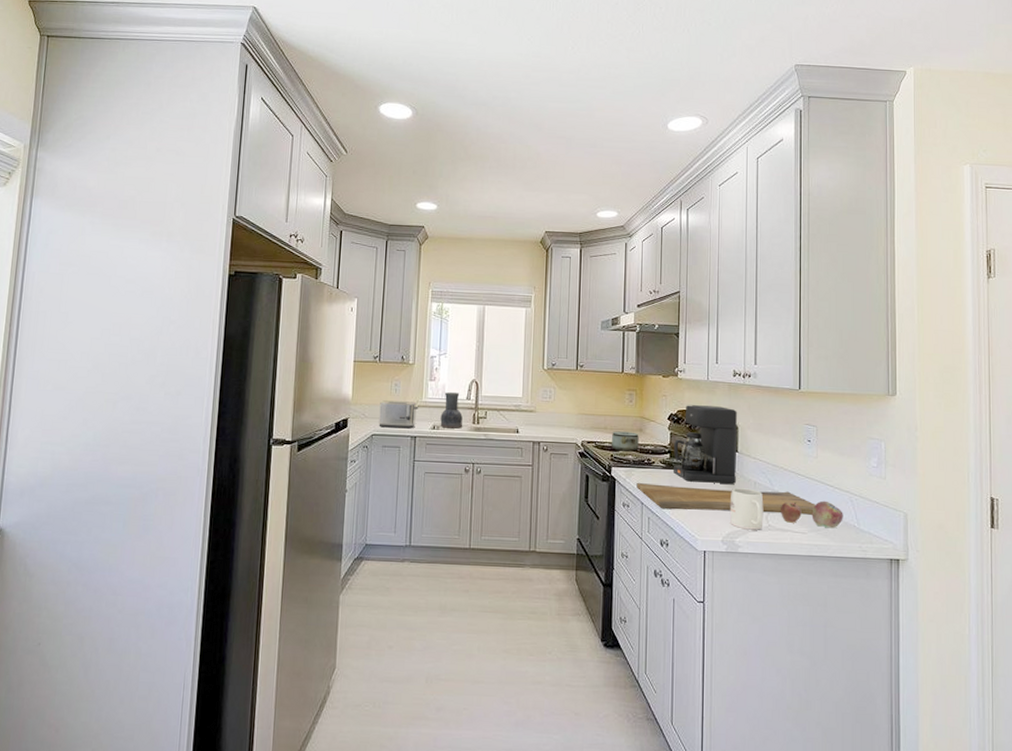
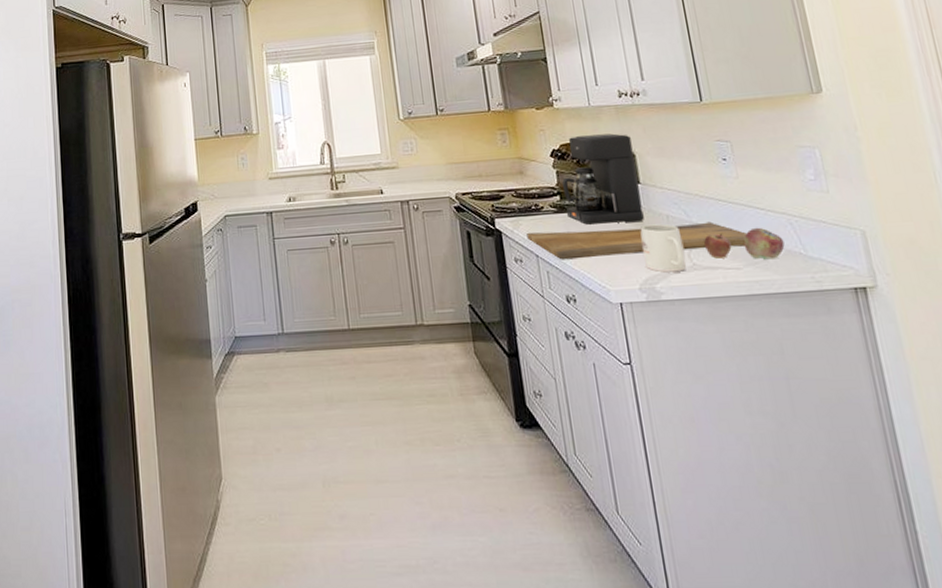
toaster: present [378,400,419,429] -> none [228,174,270,207]
vase: present [440,391,463,429] -> none [295,157,320,199]
cooking pot: present [612,431,639,453] -> none [488,176,522,200]

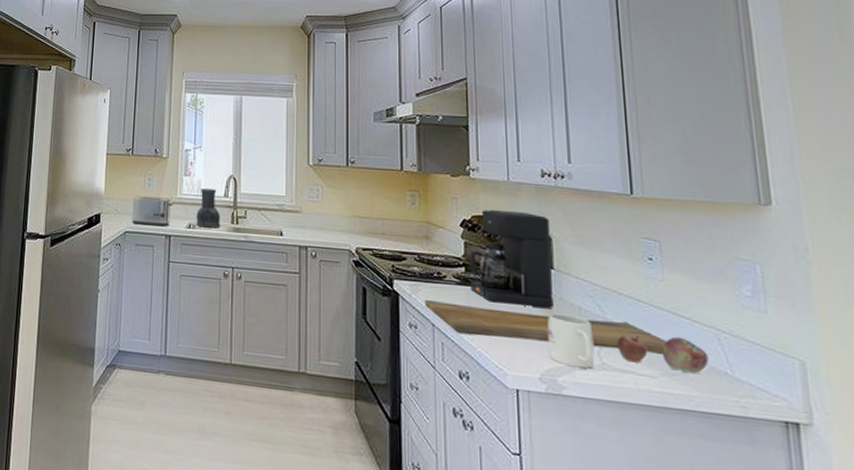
toaster: none [228,174,270,207] -> present [132,195,173,227]
vase: none [295,157,320,199] -> present [196,188,220,229]

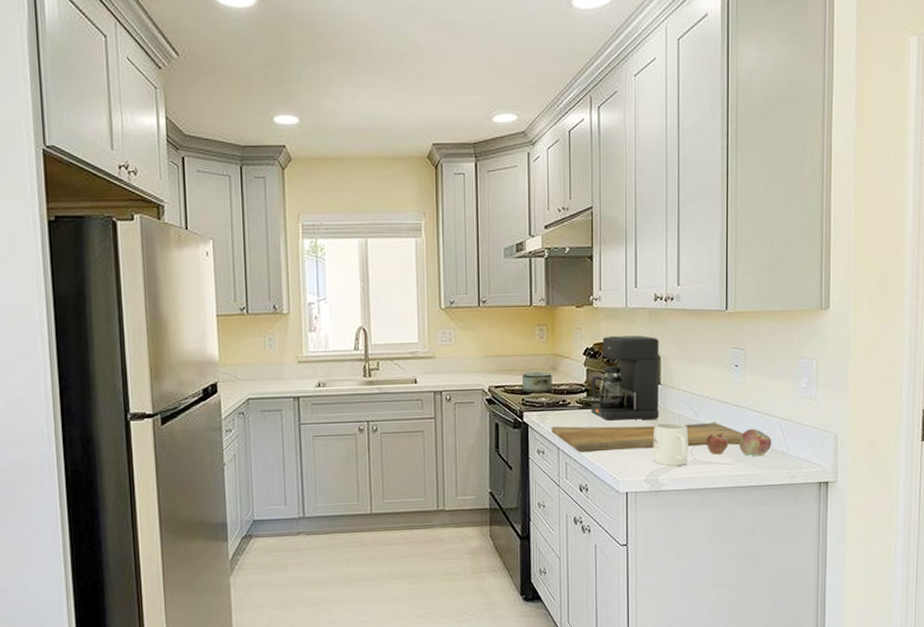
toaster: present [132,195,173,227] -> none [253,357,300,390]
vase: present [196,188,220,229] -> none [325,342,352,385]
cooking pot: none [392,237,426,264] -> present [522,371,552,395]

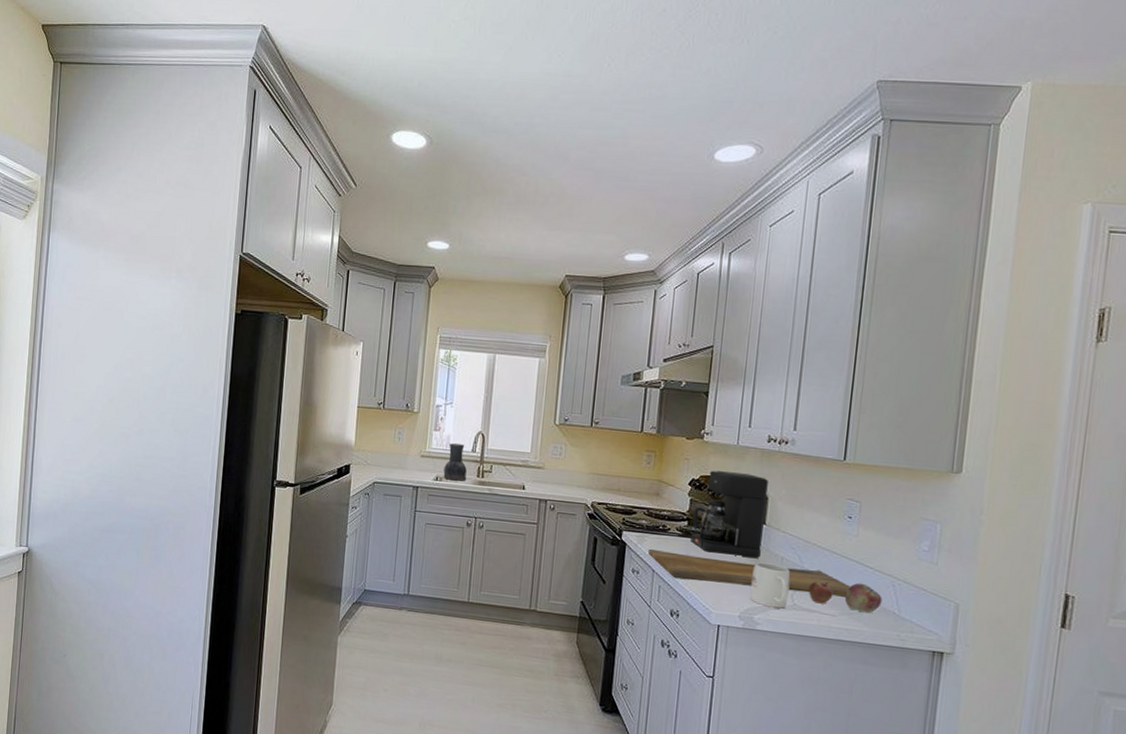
vase: none [325,342,352,385] -> present [443,443,467,481]
cooking pot: present [522,371,552,395] -> none [624,493,655,517]

